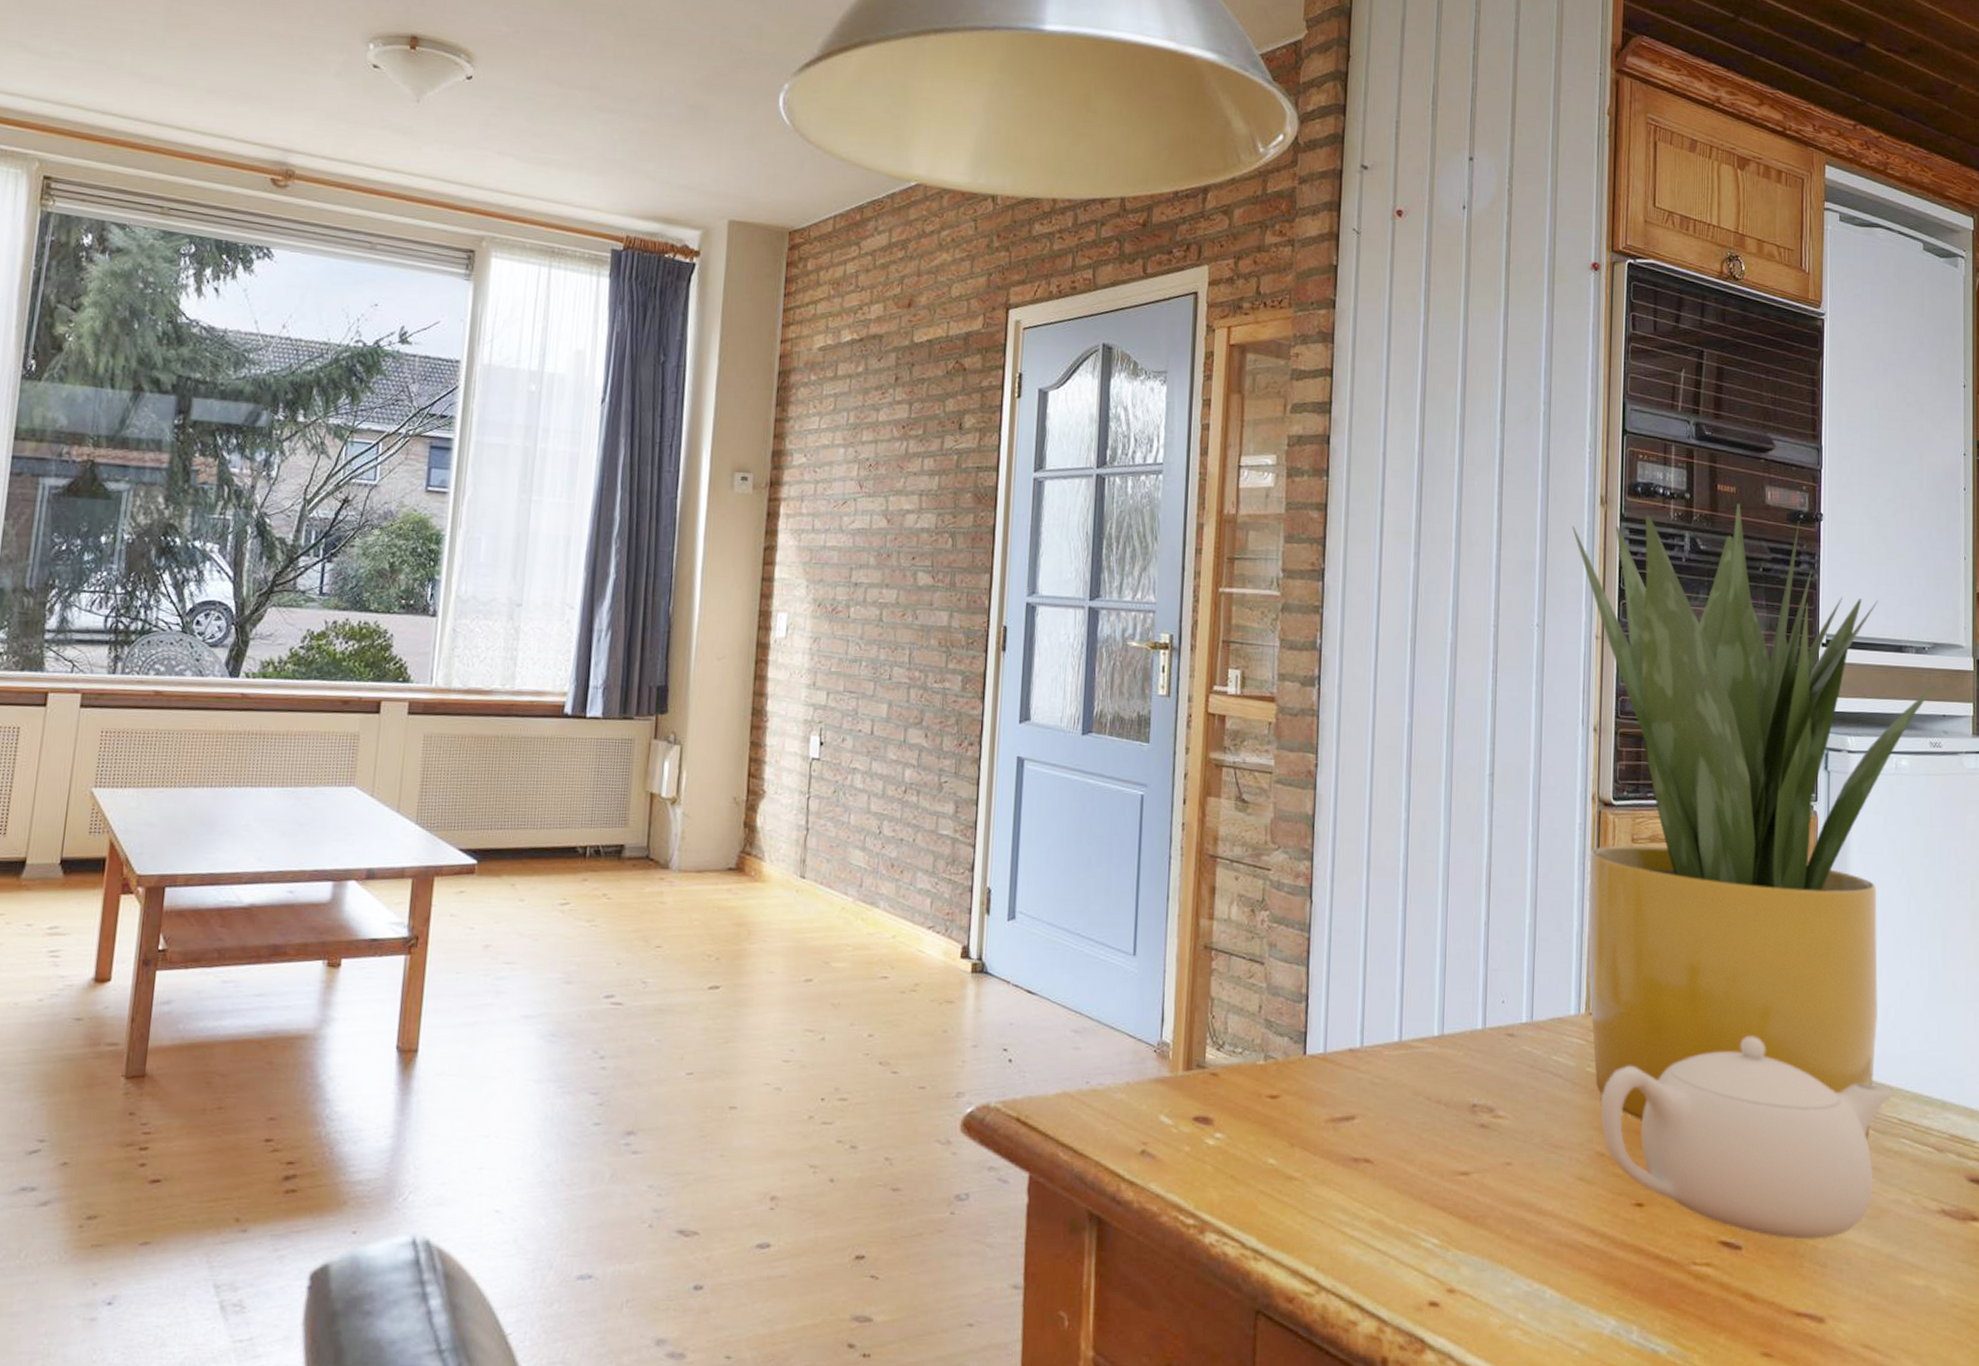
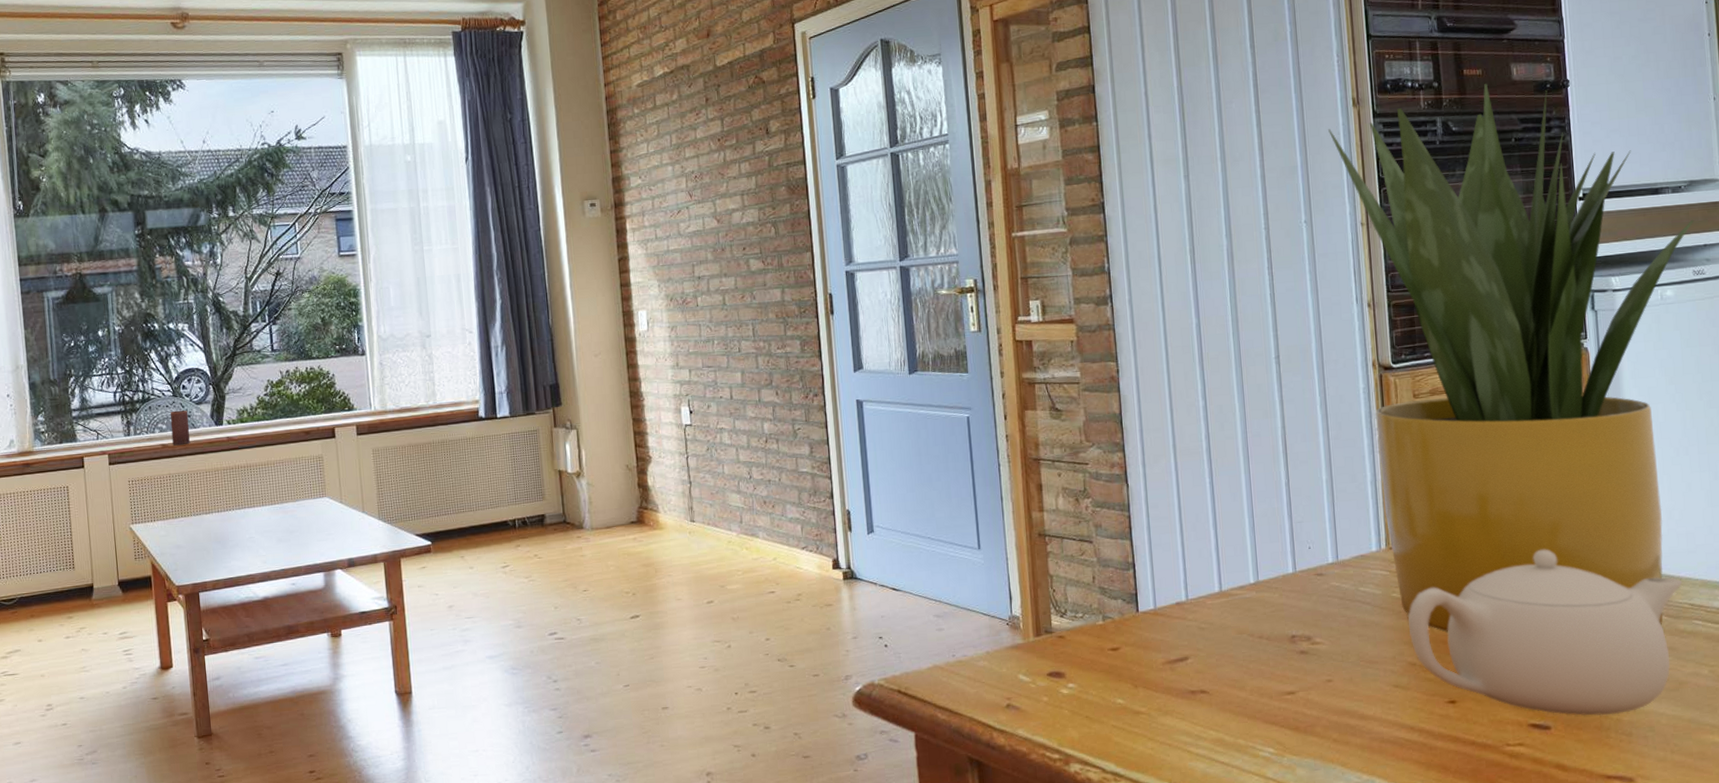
candle: none [169,650,198,695] -> present [170,410,191,446]

